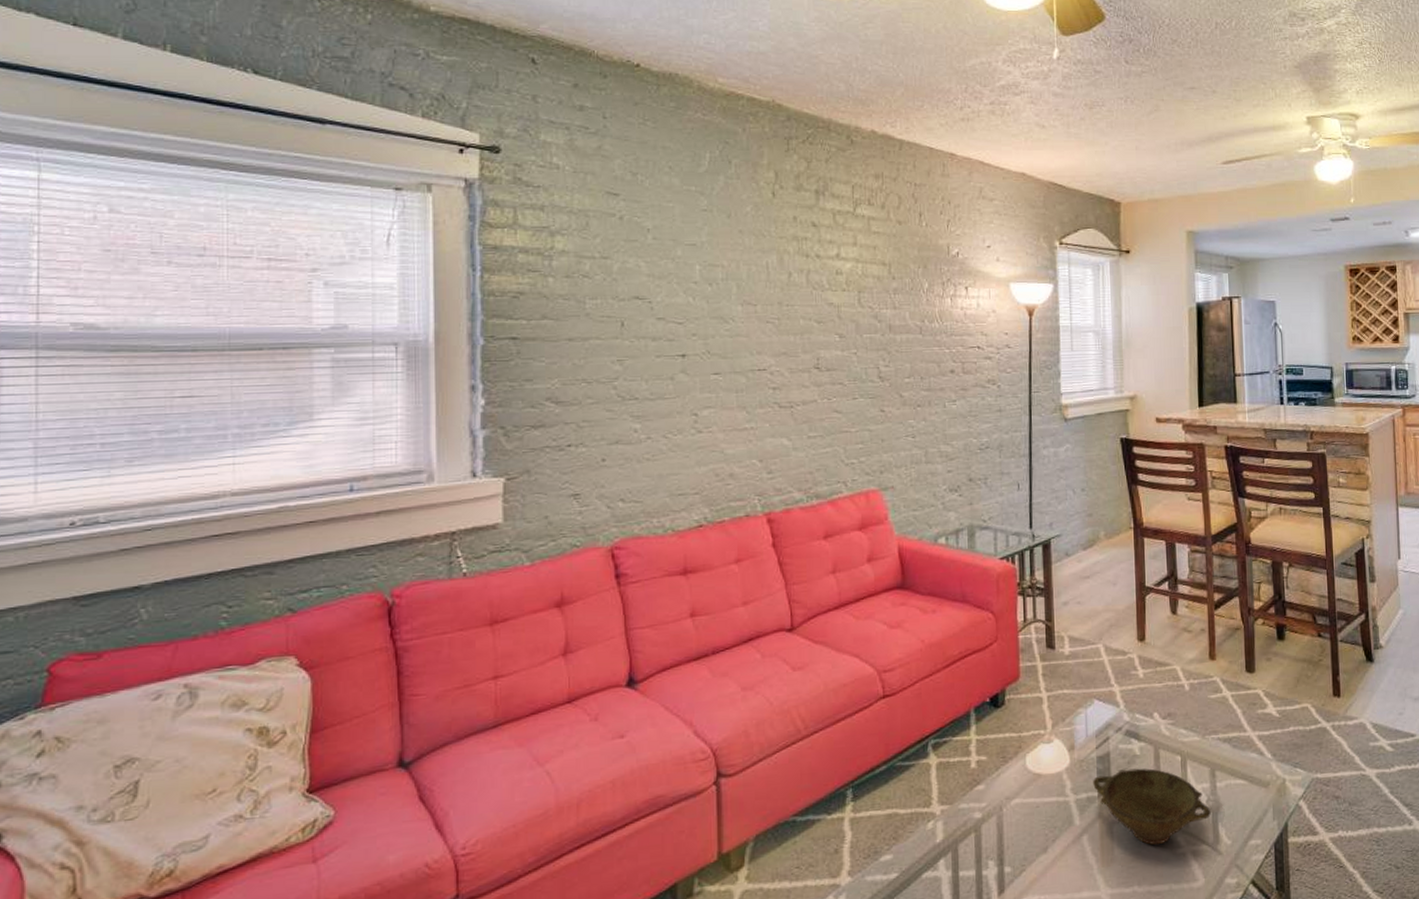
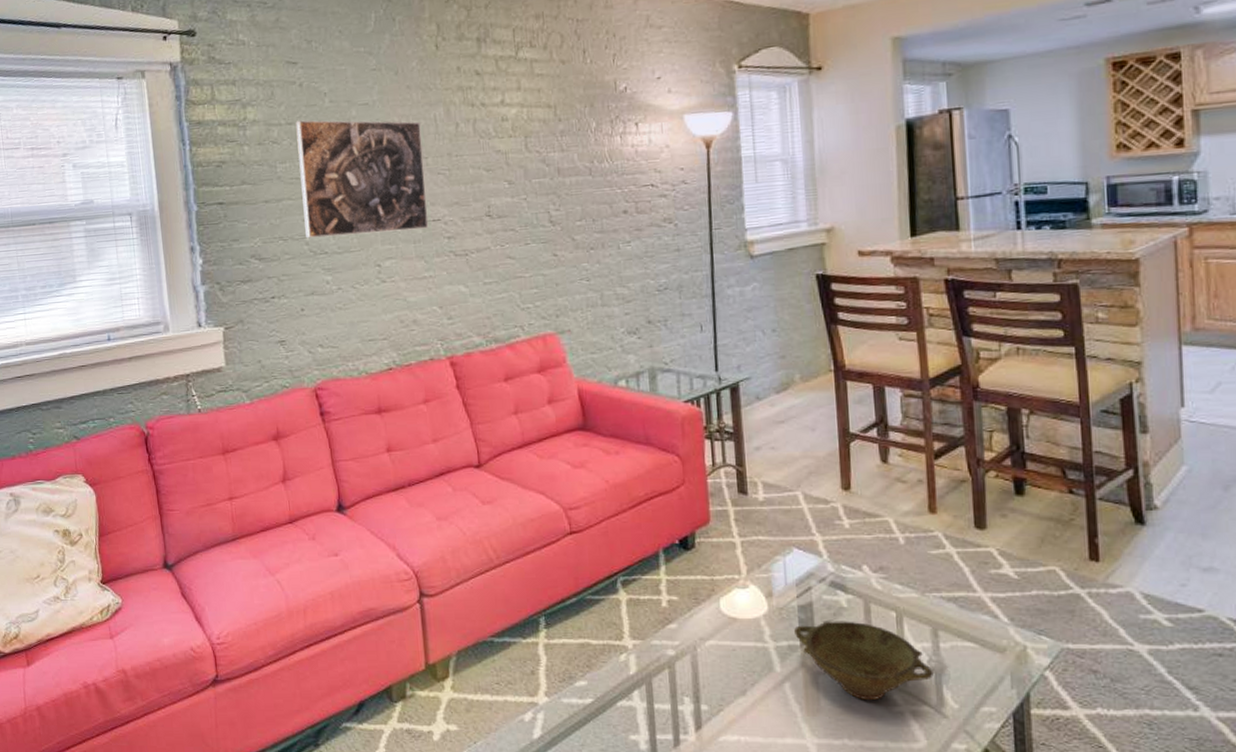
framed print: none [612,255,754,382] -> present [295,120,429,239]

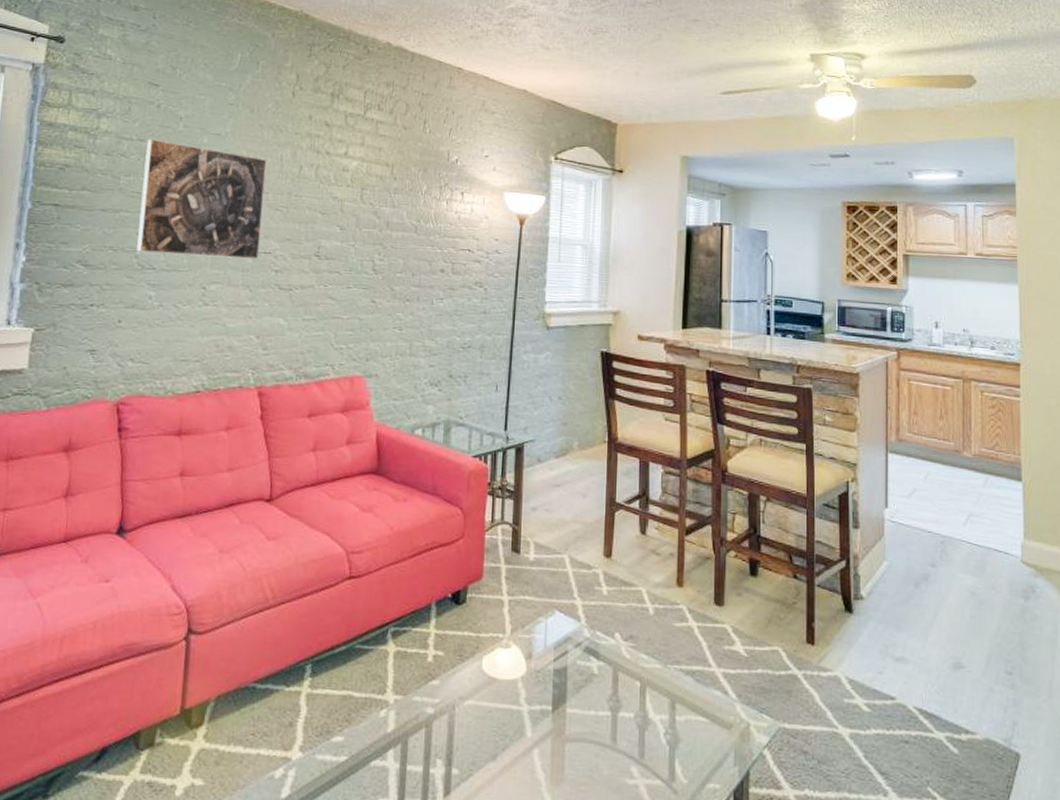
bowl: present [794,621,934,701] -> none [548,687,668,772]

